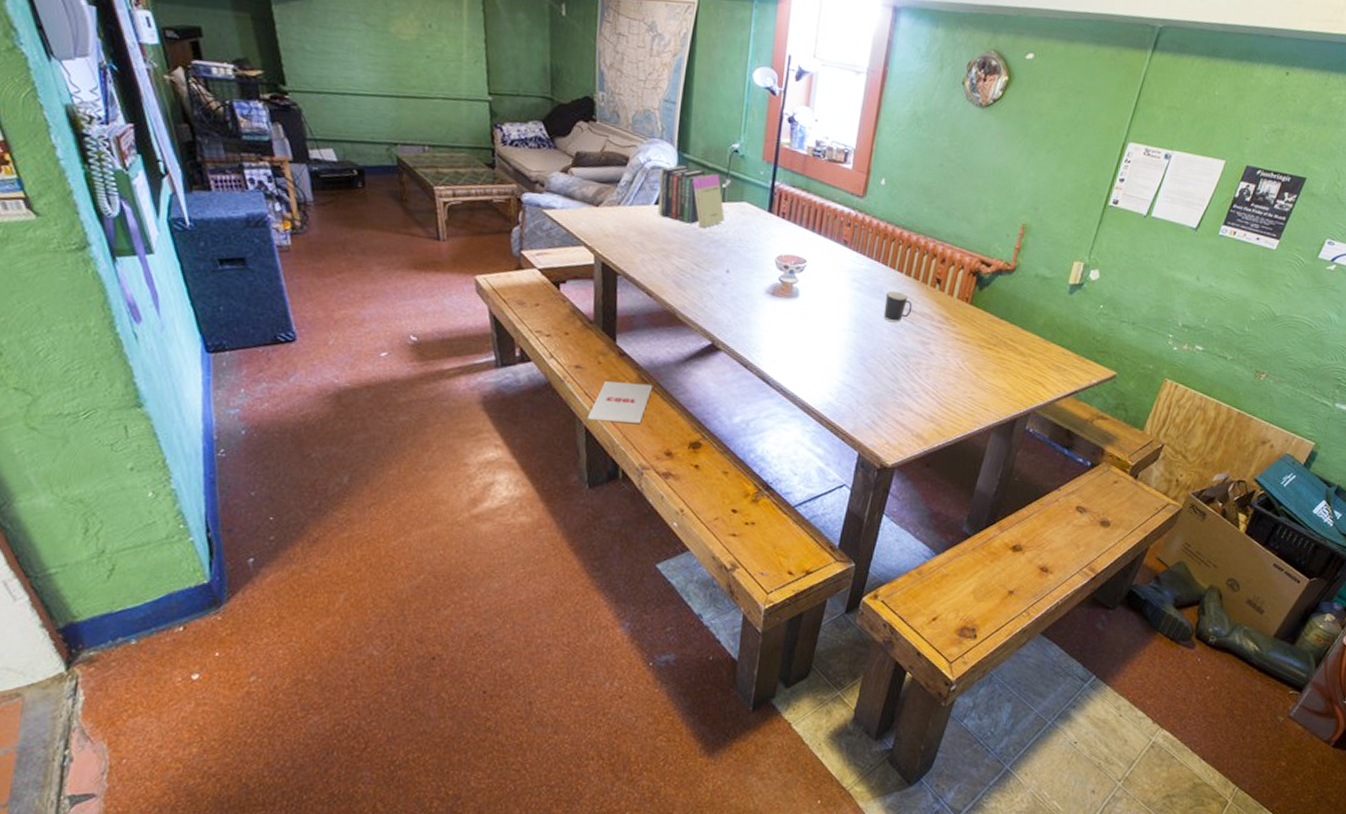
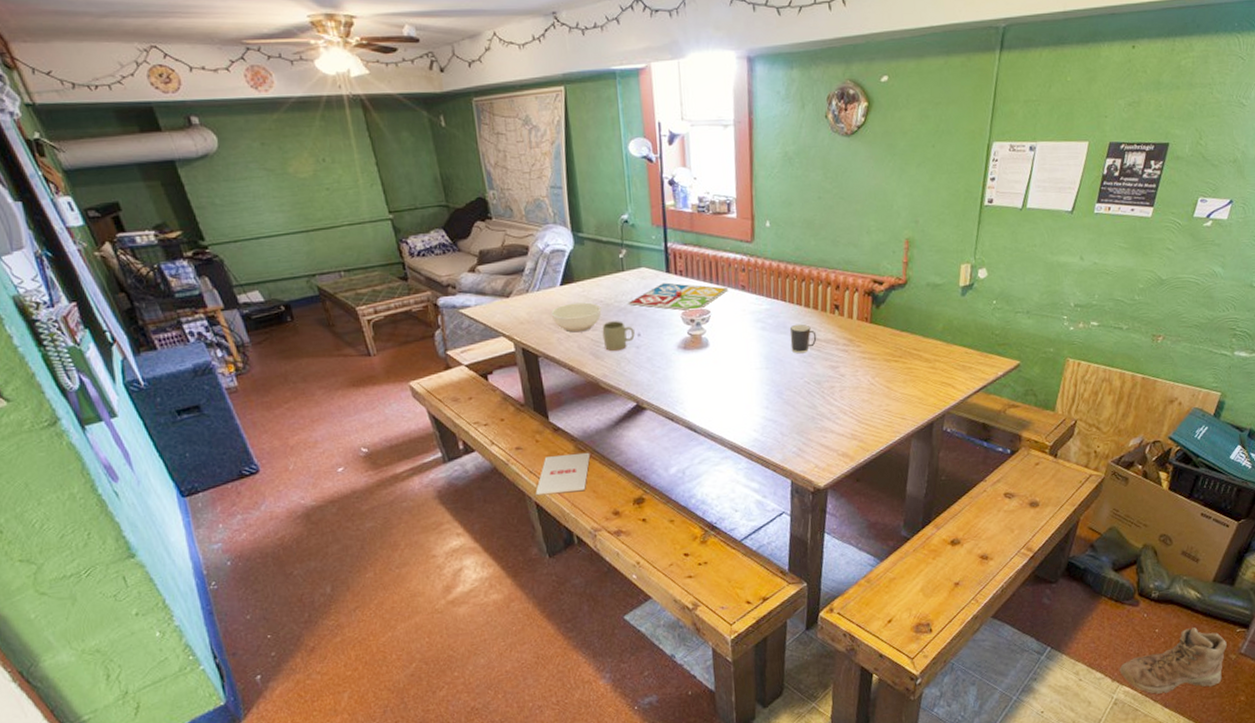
bowl: none [639,225,694,257] -> present [551,302,602,333]
books: present [657,165,725,227] -> none [558,243,628,298]
mug: none [689,251,724,284] -> present [602,321,635,351]
gameboard: none [722,222,831,258] -> present [628,282,729,311]
hiking boot: none [1162,681,1277,746] -> present [1119,627,1227,694]

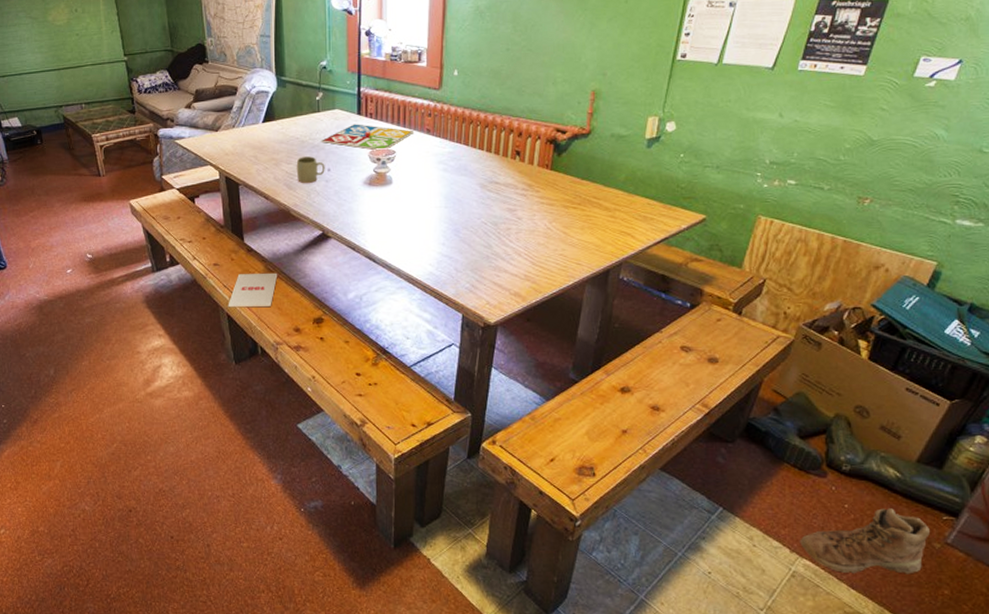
bowl: present [551,302,602,333] -> none [252,138,297,165]
mug: present [789,323,817,354] -> none [470,167,496,195]

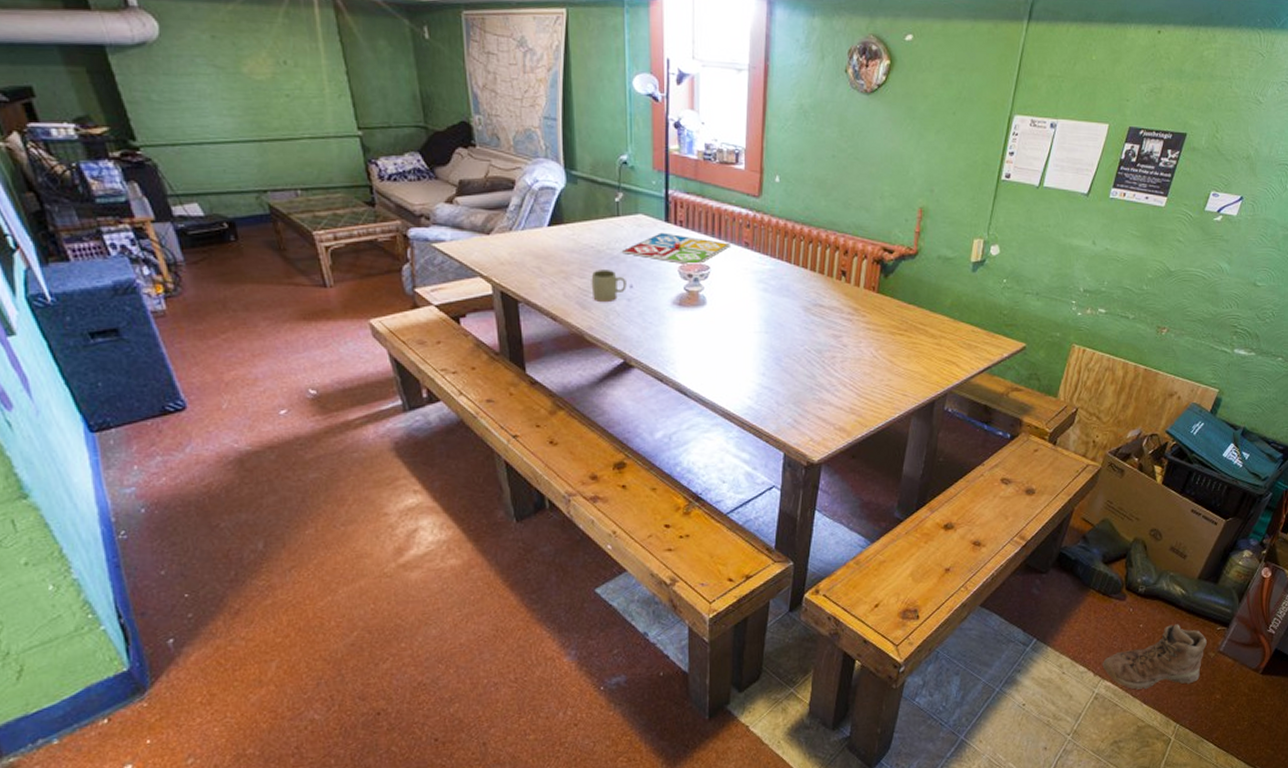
magazine: present [228,272,278,308] -> none [506,409,570,454]

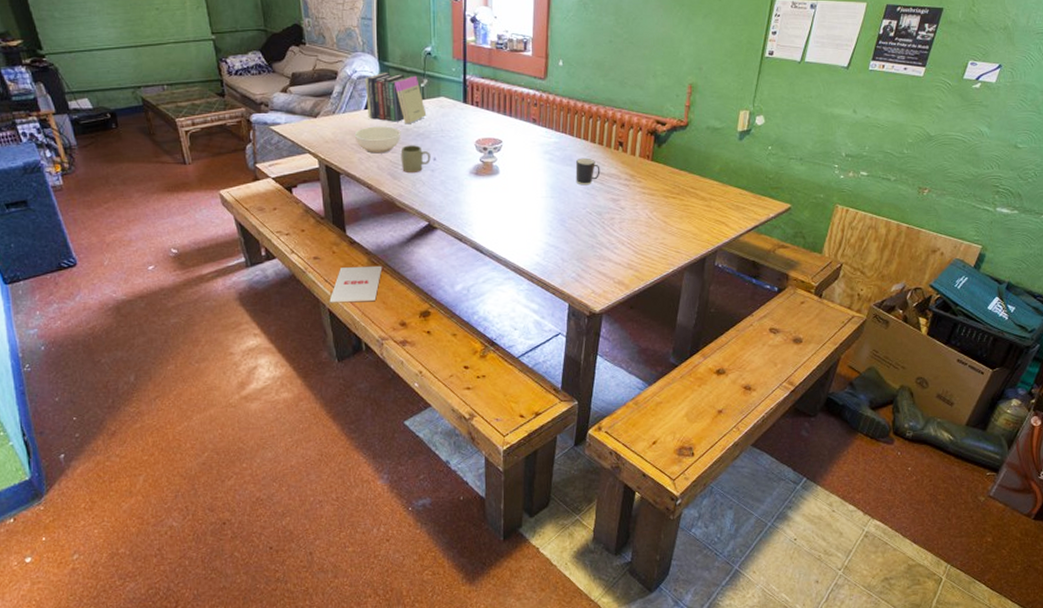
magazine: none [506,409,570,454] -> present [329,265,383,303]
bowl: none [535,246,592,279] -> present [354,126,401,154]
books: none [548,182,622,244] -> present [365,72,427,123]
gameboard: present [621,232,732,266] -> none [426,112,521,140]
mug: none [793,288,821,320] -> present [575,157,601,186]
hiking boot: present [1102,624,1207,690] -> none [871,468,976,530]

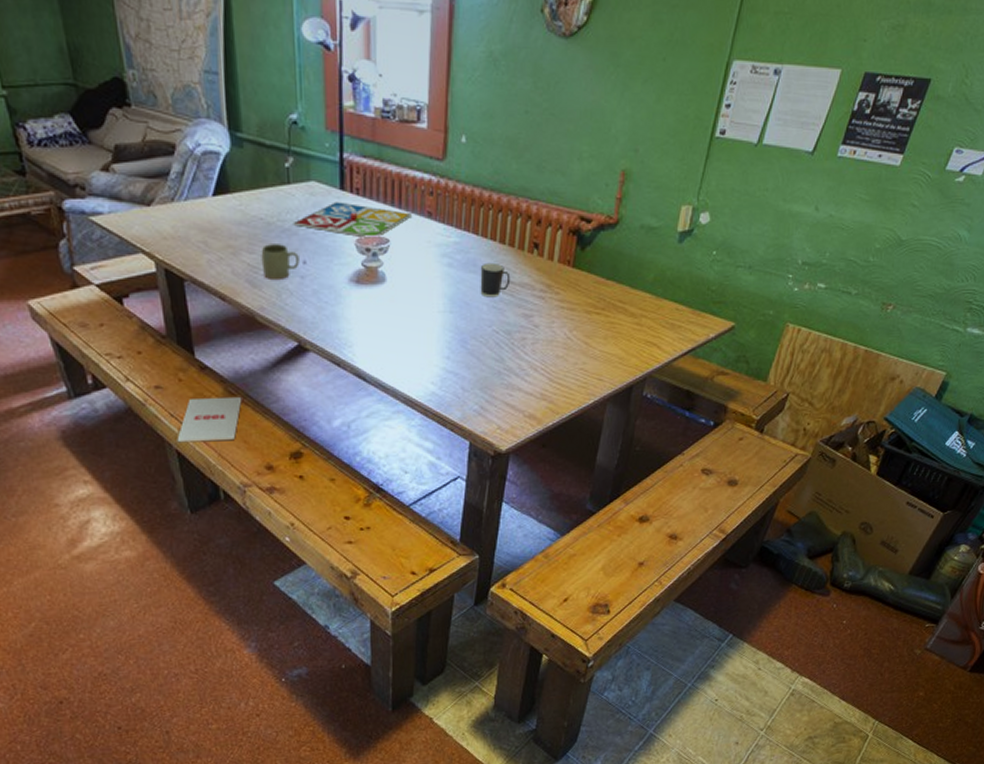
bowl: present [354,126,401,154] -> none [200,218,261,254]
books: present [365,72,427,123] -> none [211,146,294,215]
gameboard: none [426,112,521,140] -> present [293,202,413,238]

